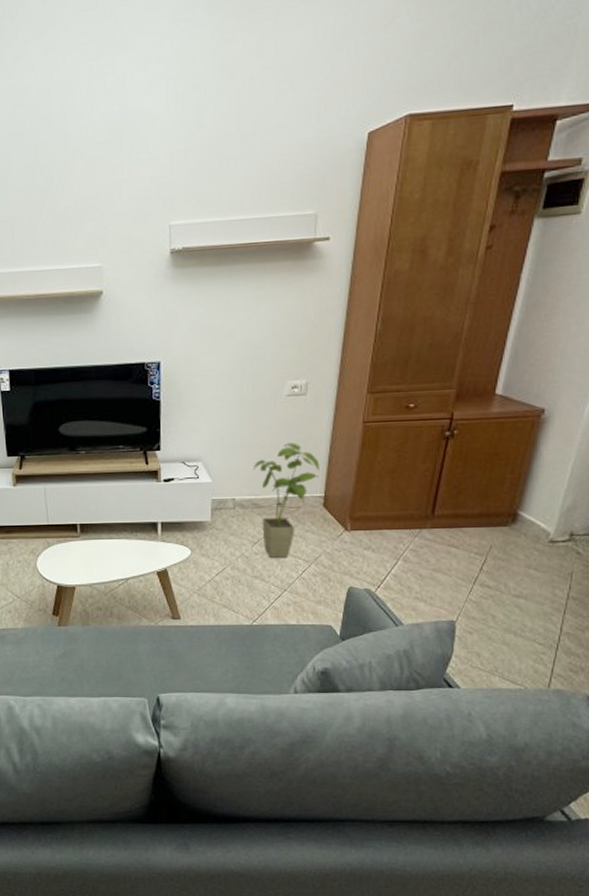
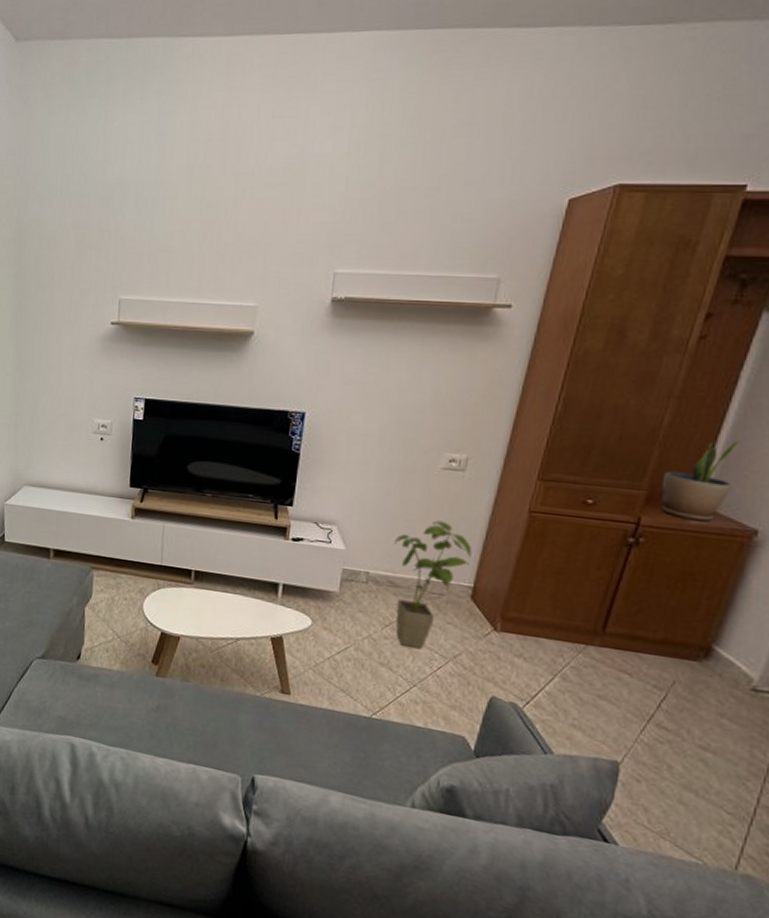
potted plant: none [468,334,526,409] -> present [661,440,742,522]

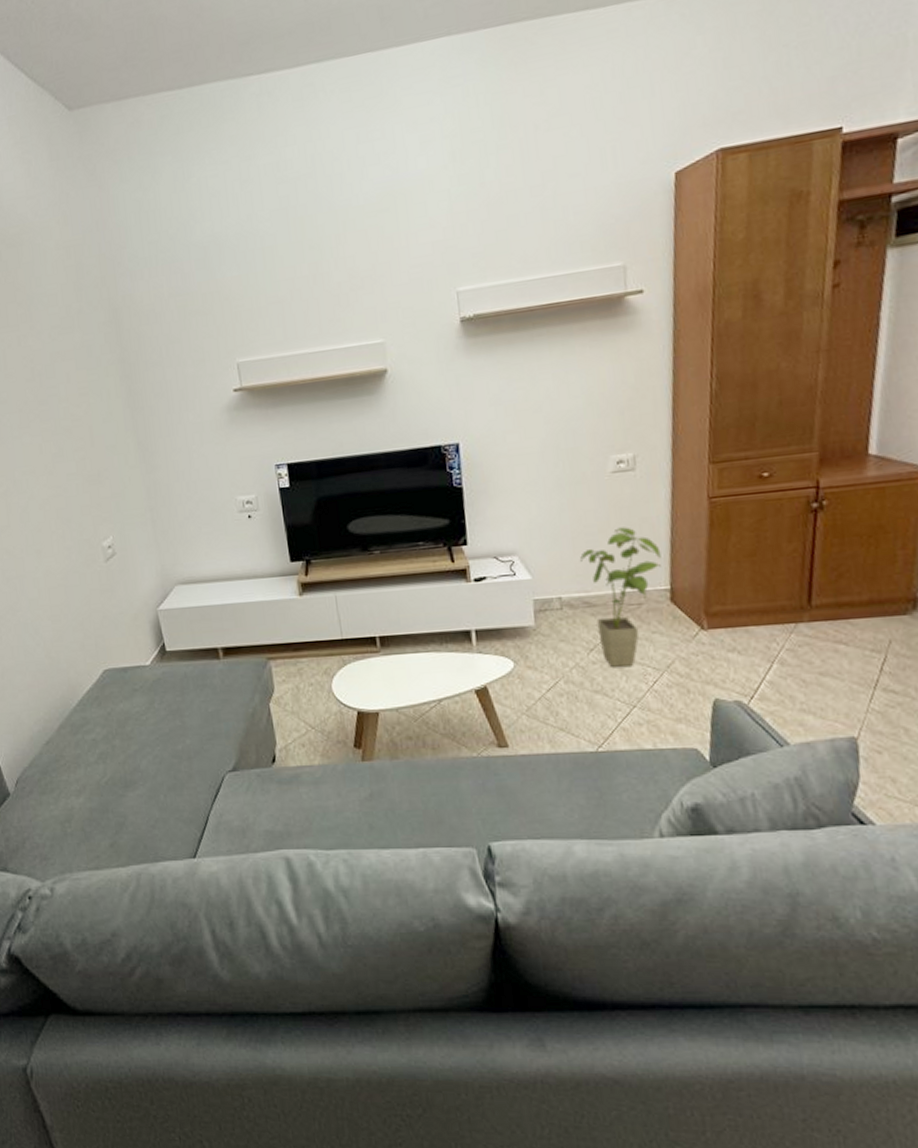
potted plant: present [661,440,742,522] -> none [831,381,898,473]

